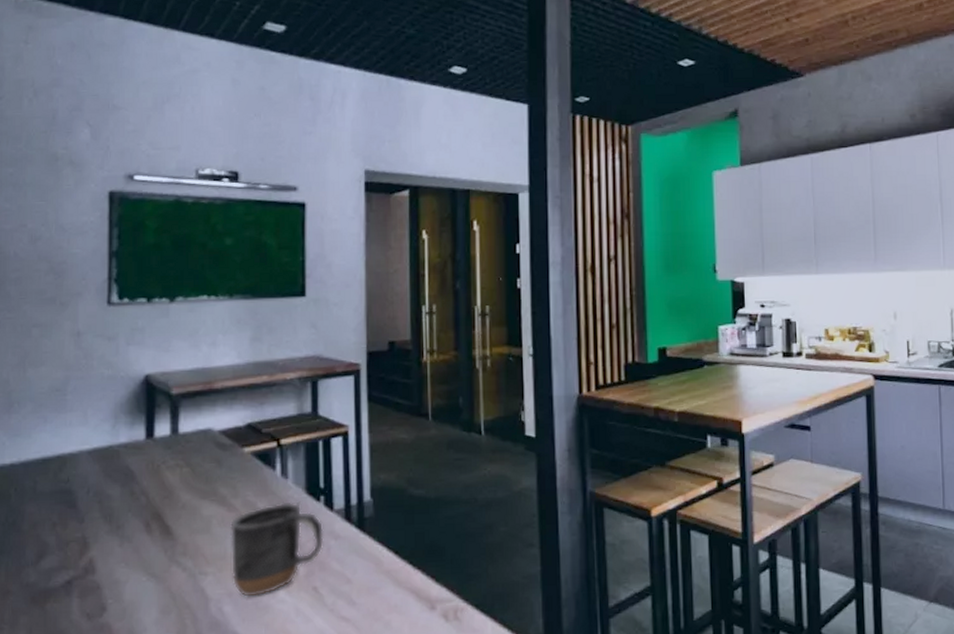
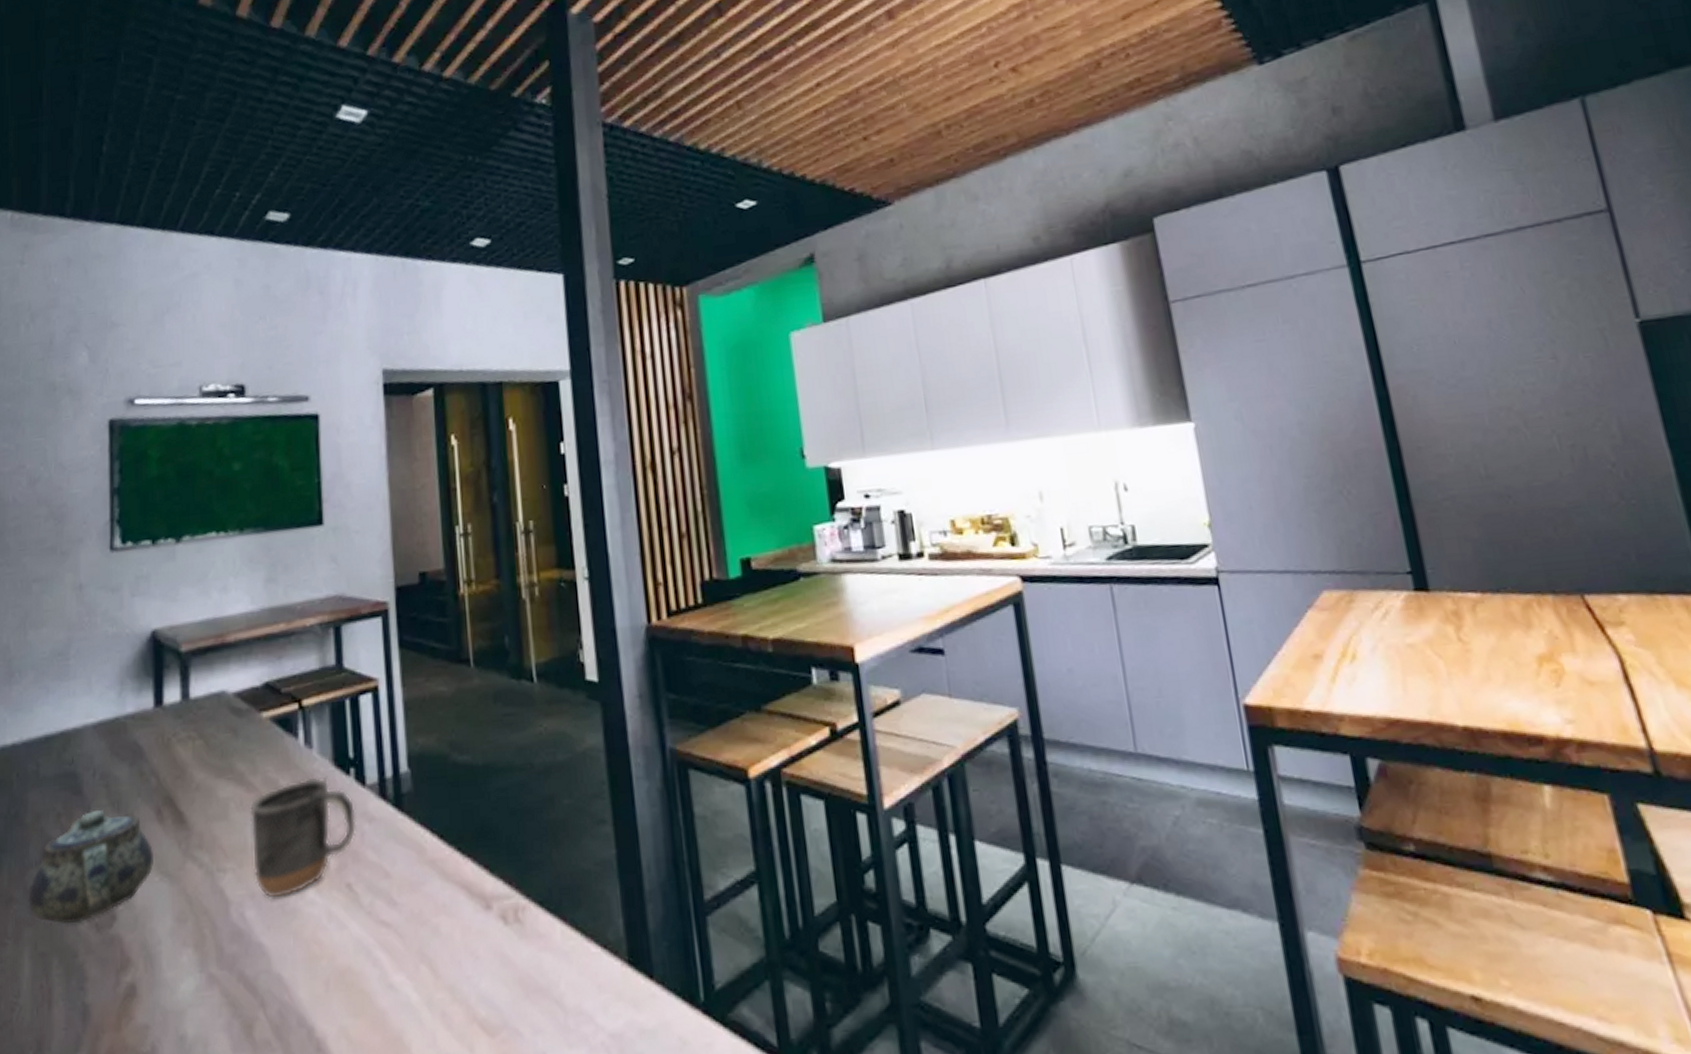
teapot: none [24,522,141,613] -> present [28,810,153,923]

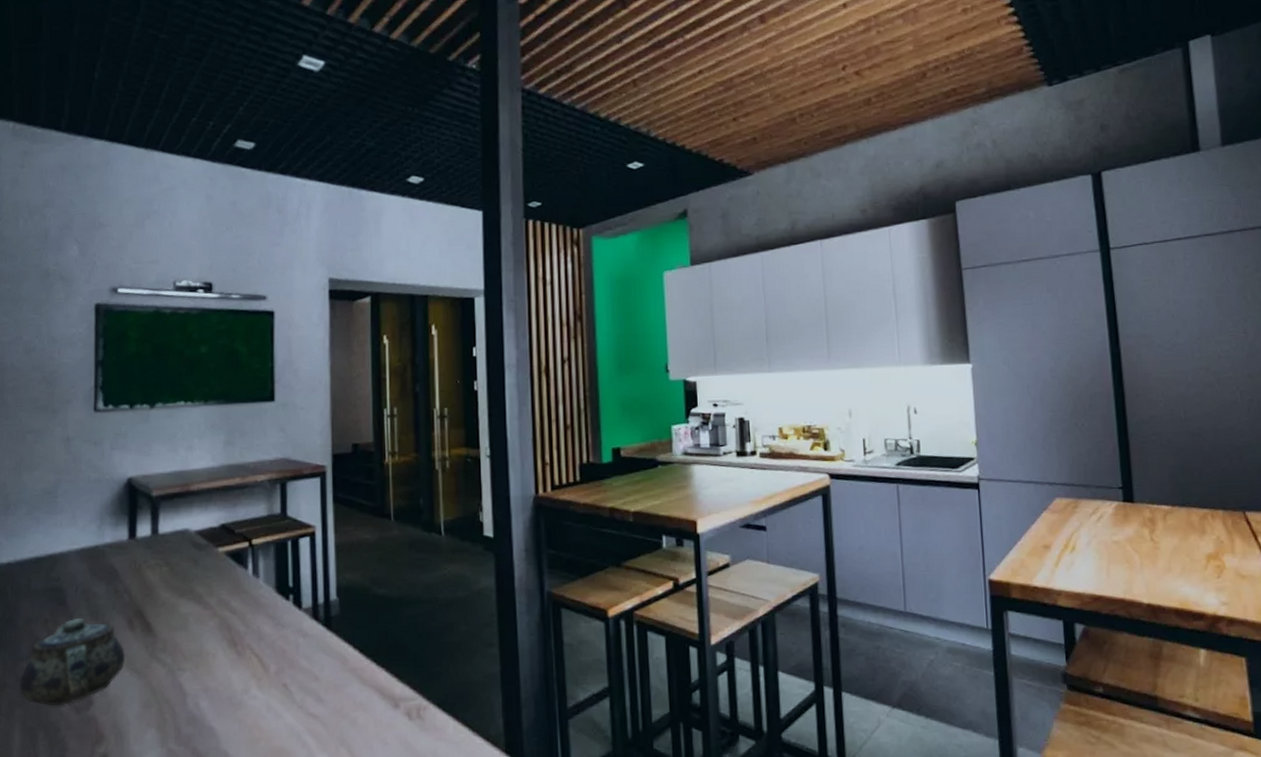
mug: present [250,776,357,900] -> none [206,600,293,694]

